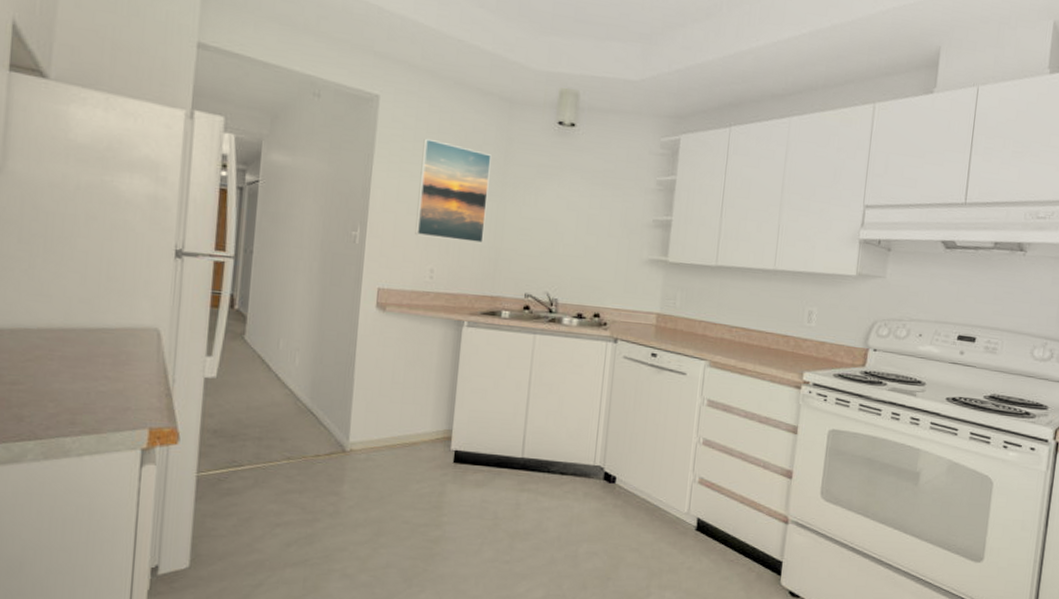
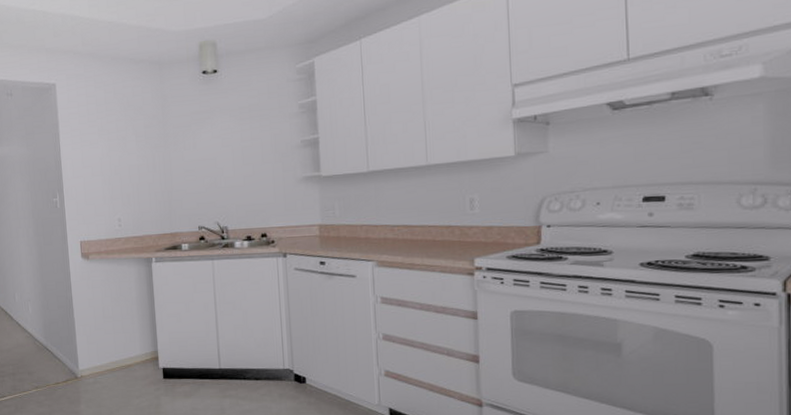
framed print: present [415,138,492,244] -> none [95,110,157,193]

